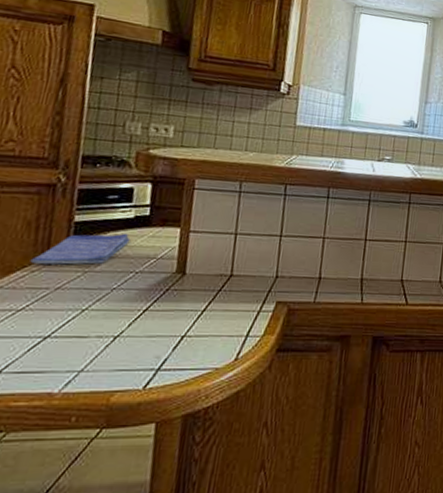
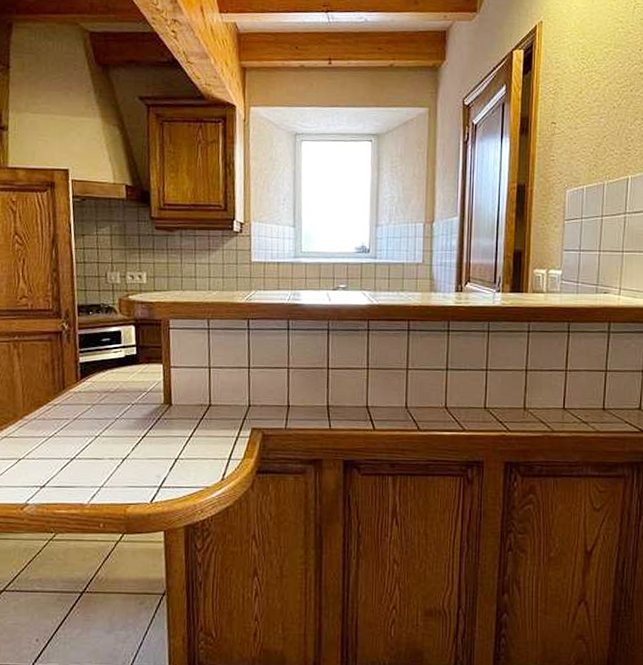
dish towel: present [30,233,130,265] -> none [52,370,124,399]

